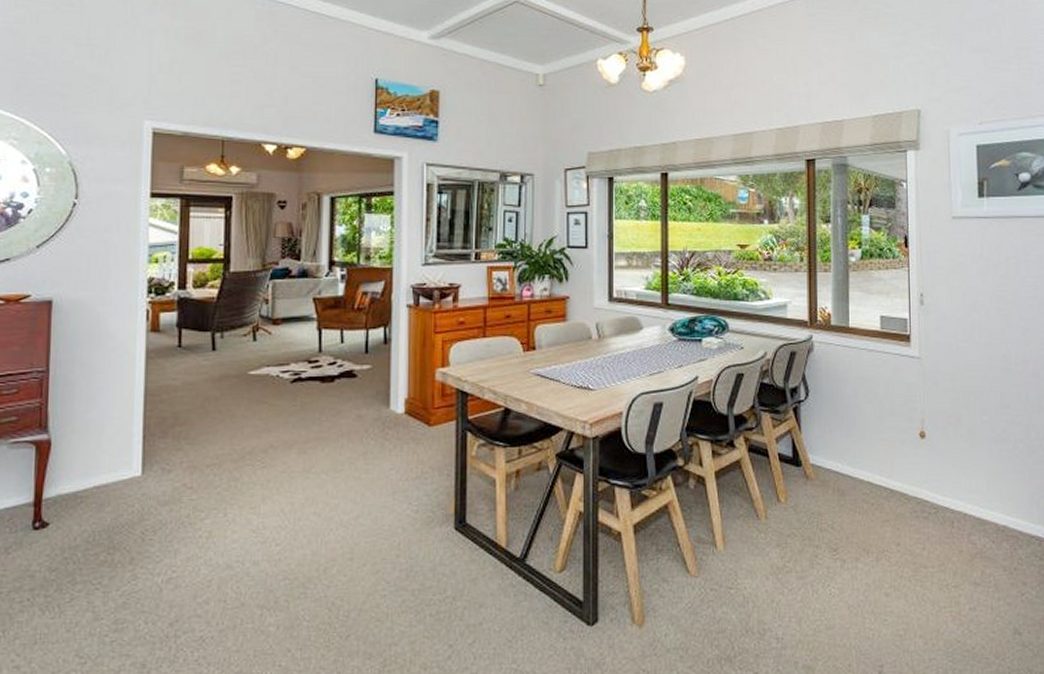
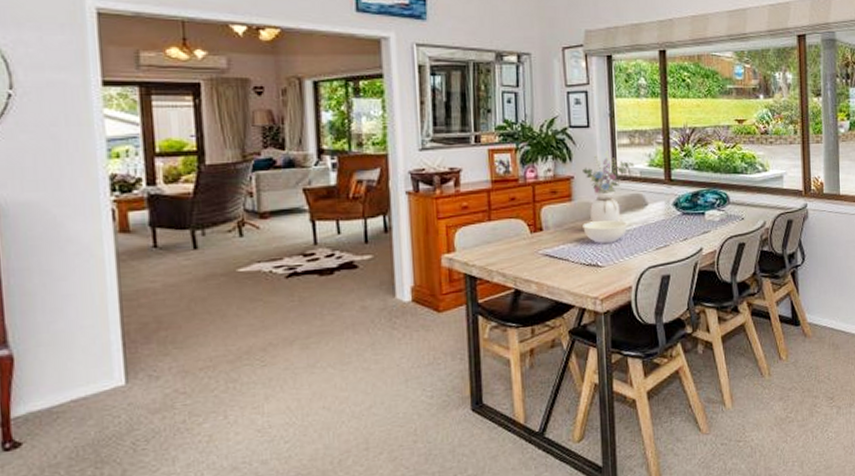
bowl: none [576,343,622,366] -> present [583,220,628,243]
bouquet: none [579,272,631,344] -> present [583,151,635,223]

